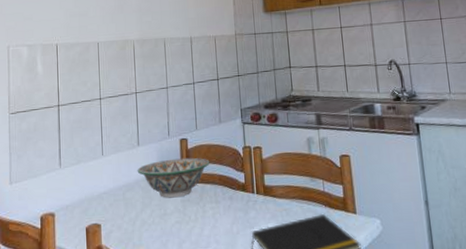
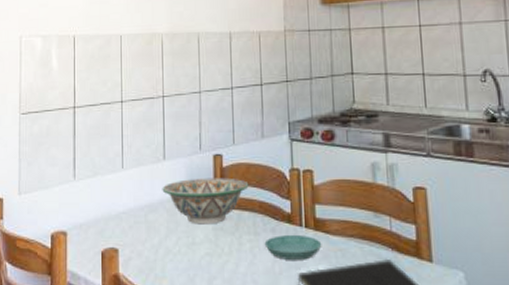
saucer: none [224,200,271,222] -> present [264,235,322,260]

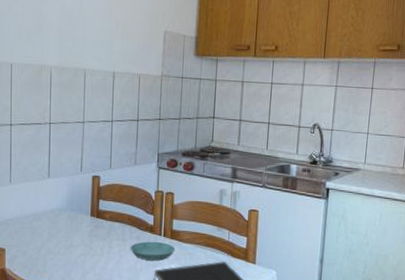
decorative bowl: present [162,177,249,225] -> none [46,194,121,232]

